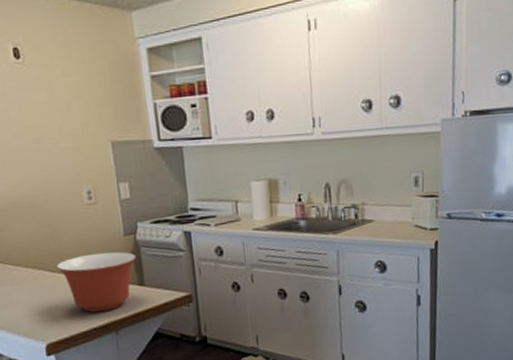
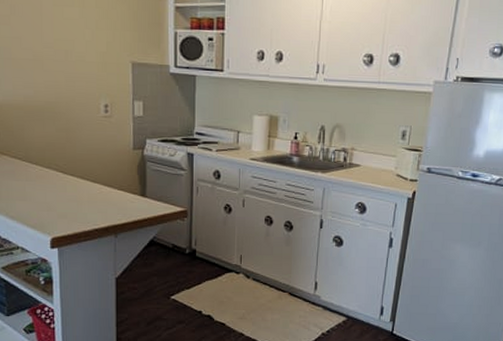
mixing bowl: present [56,252,136,312] -> none [69,162,141,215]

